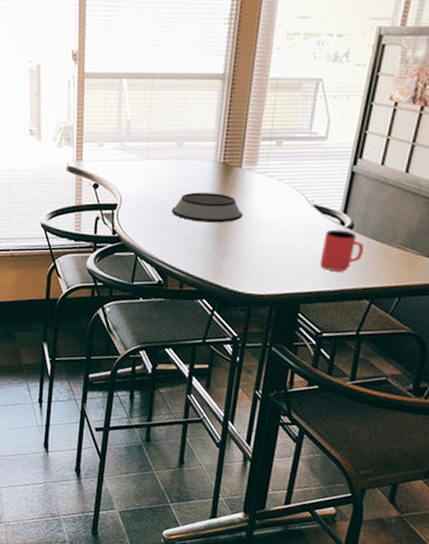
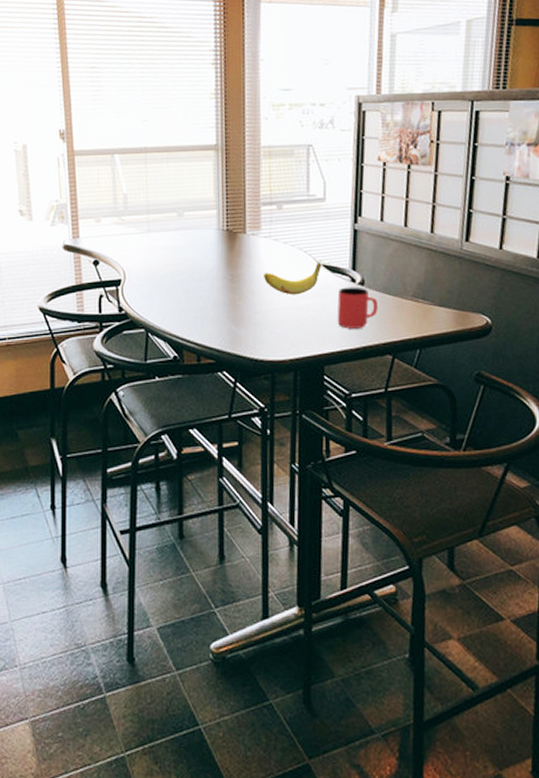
bowl: present [171,192,243,223] -> none [179,260,253,291]
banana: none [253,201,313,234] -> present [264,261,322,296]

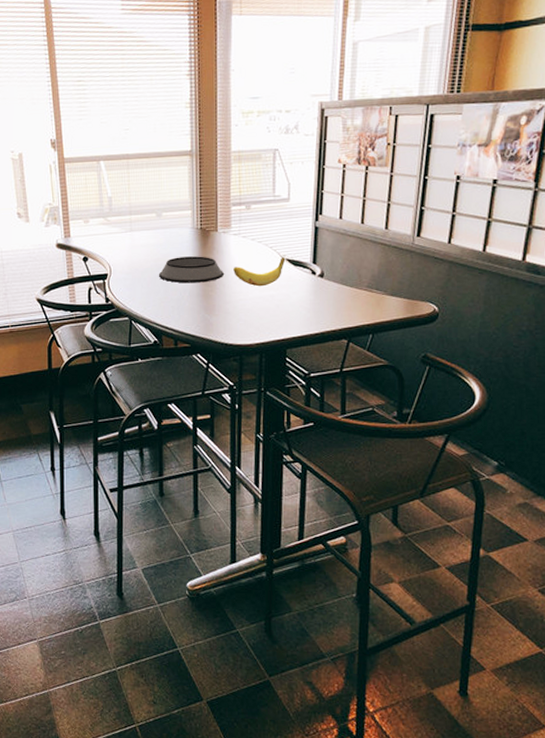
bowl: none [179,260,253,291] -> present [158,256,224,283]
cup: present [337,287,378,329] -> none [298,278,335,316]

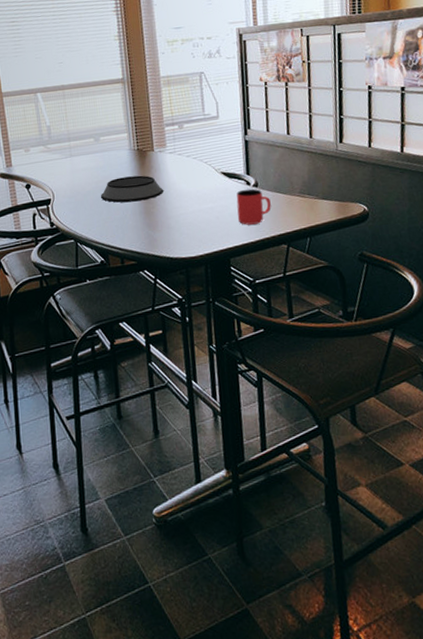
banana: present [233,256,286,287] -> none [172,170,221,201]
cup: none [298,278,335,316] -> present [236,188,271,225]

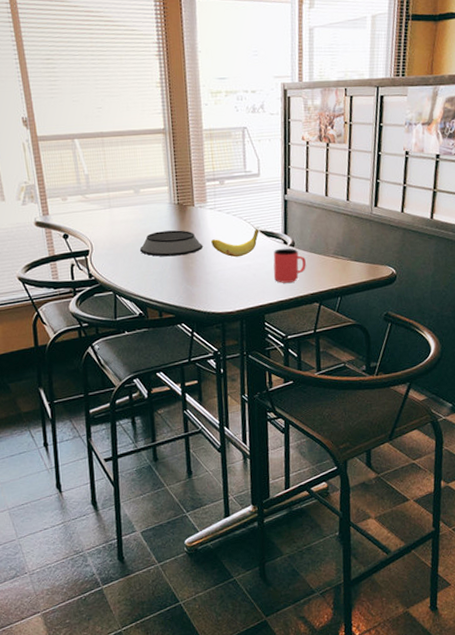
banana: none [172,170,221,201] -> present [211,228,259,258]

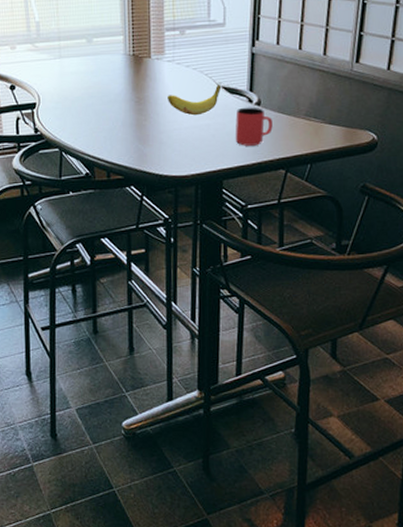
bowl: present [139,230,202,257] -> none [89,84,158,113]

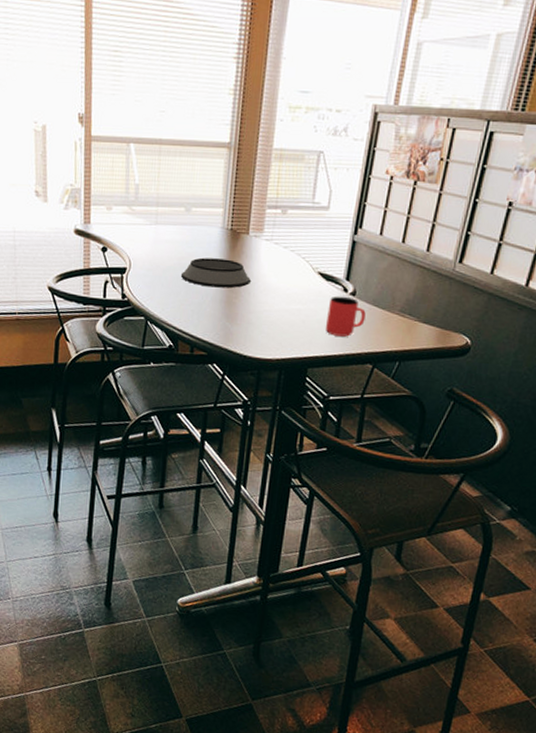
bowl: none [89,84,158,113] -> present [180,257,251,288]
banana: present [167,84,222,116] -> none [261,269,318,299]

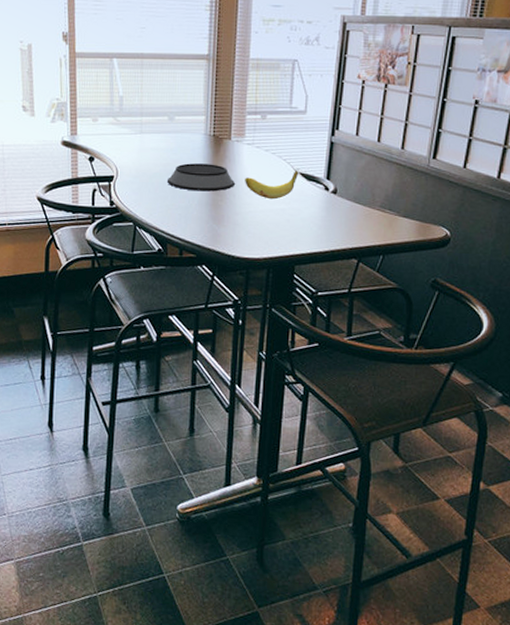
banana: none [261,269,318,299] -> present [245,170,299,200]
cup: present [325,296,366,337] -> none [309,194,348,233]

